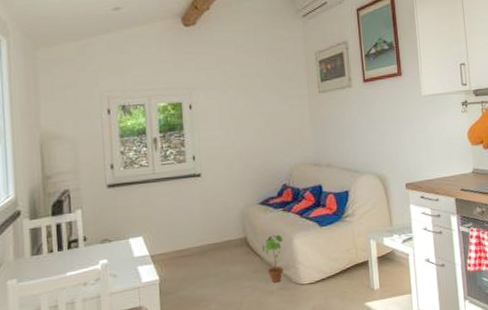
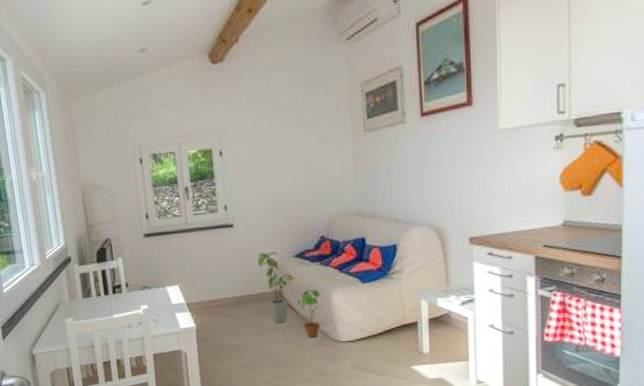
house plant: none [223,200,261,271] -> present [257,252,296,324]

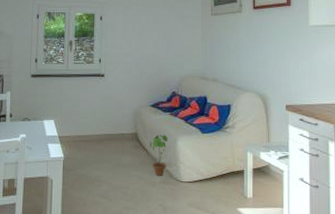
house plant: present [257,252,296,324] -> none [120,100,150,161]

